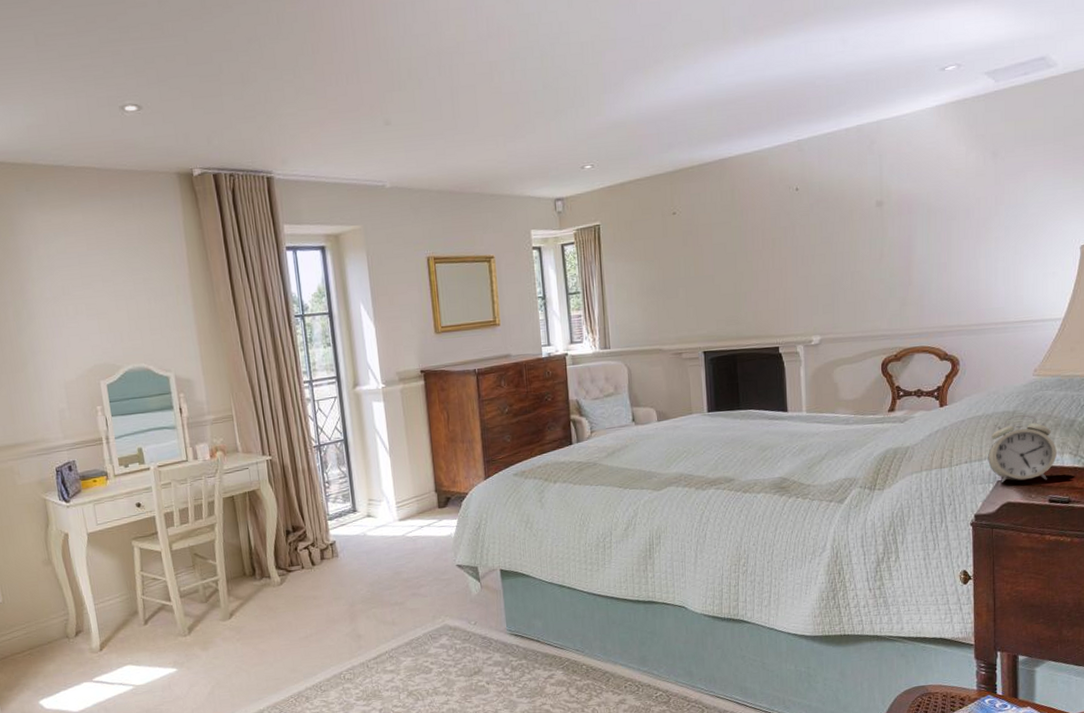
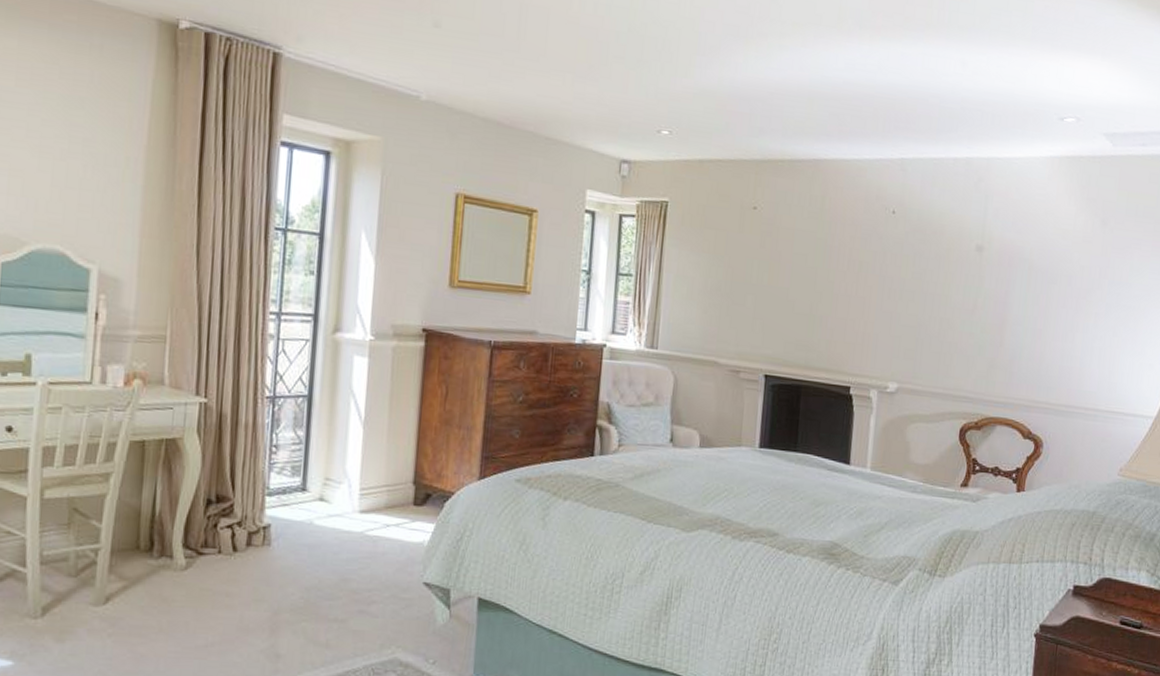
alarm clock: present [988,414,1057,484] -> none [1061,517,1134,598]

